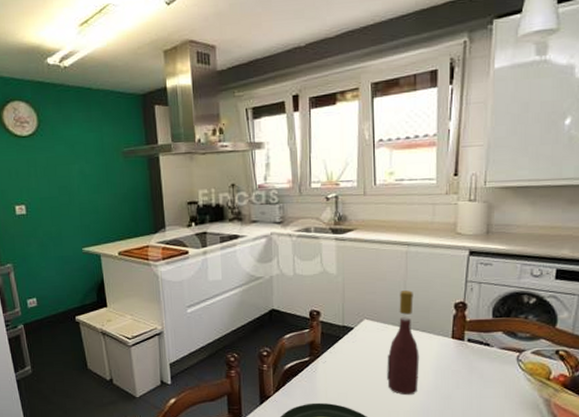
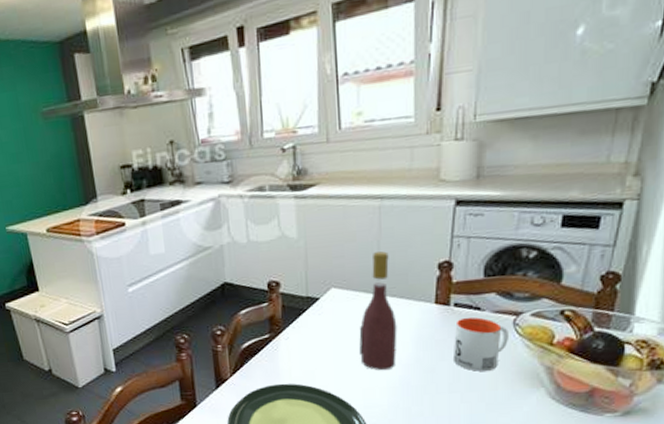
mug: none [467,351,513,401] -> present [454,317,508,372]

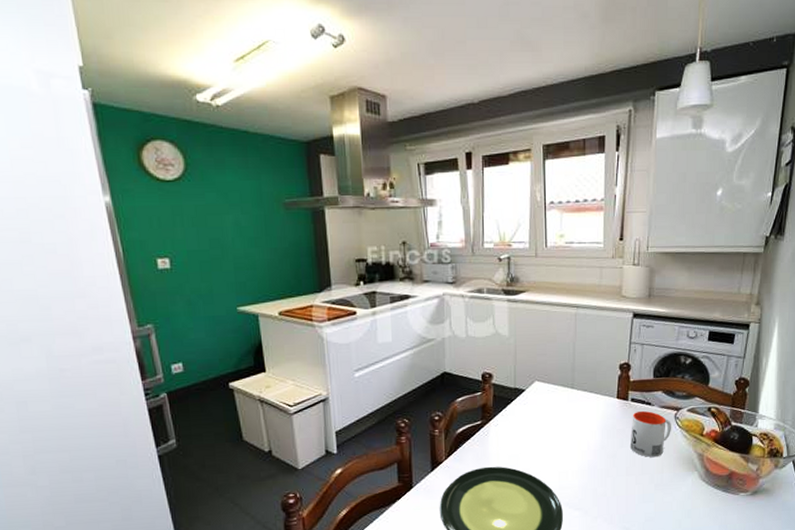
wine bottle: present [359,251,397,371] -> none [557,352,587,456]

